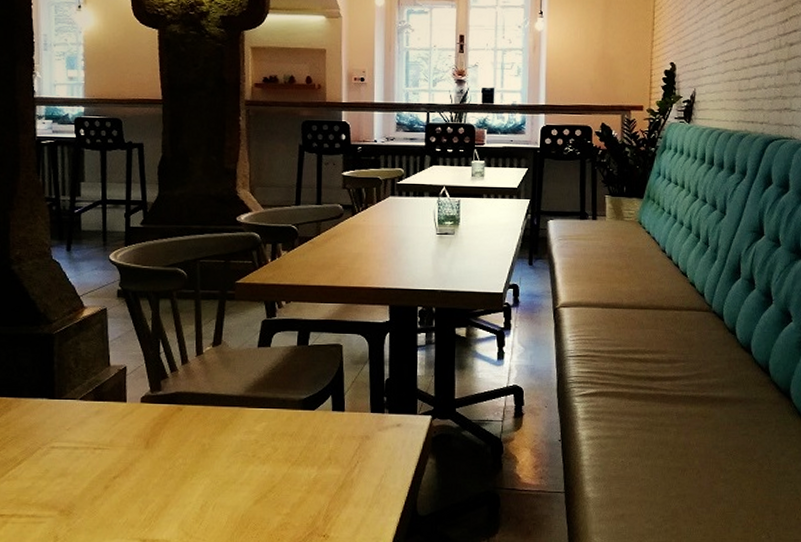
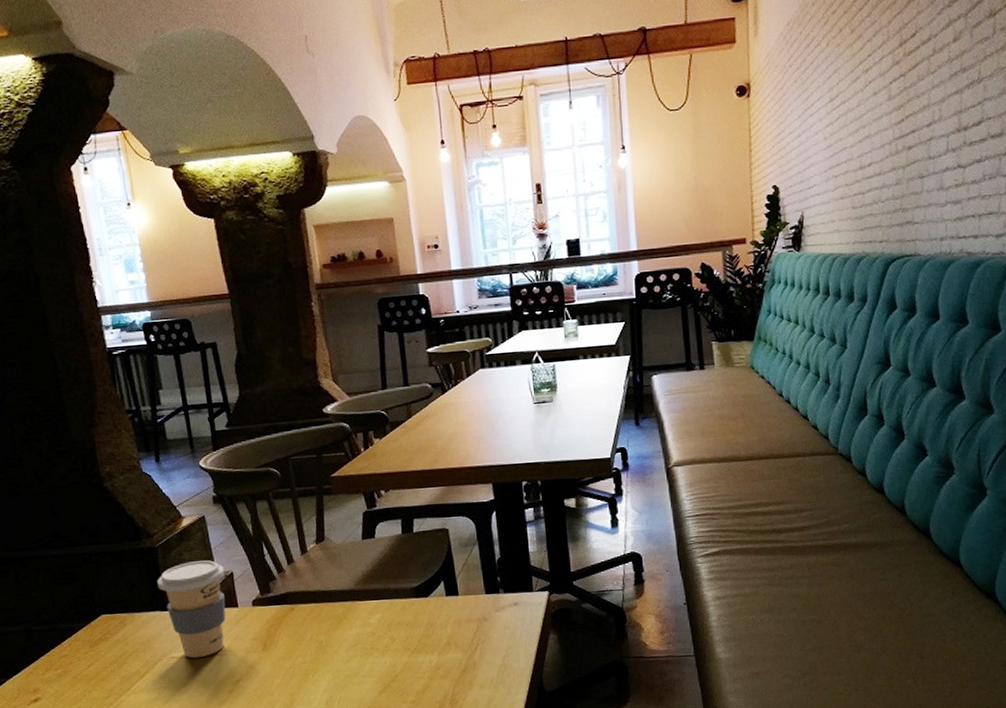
coffee cup: none [49,352,119,450] -> present [157,560,226,658]

